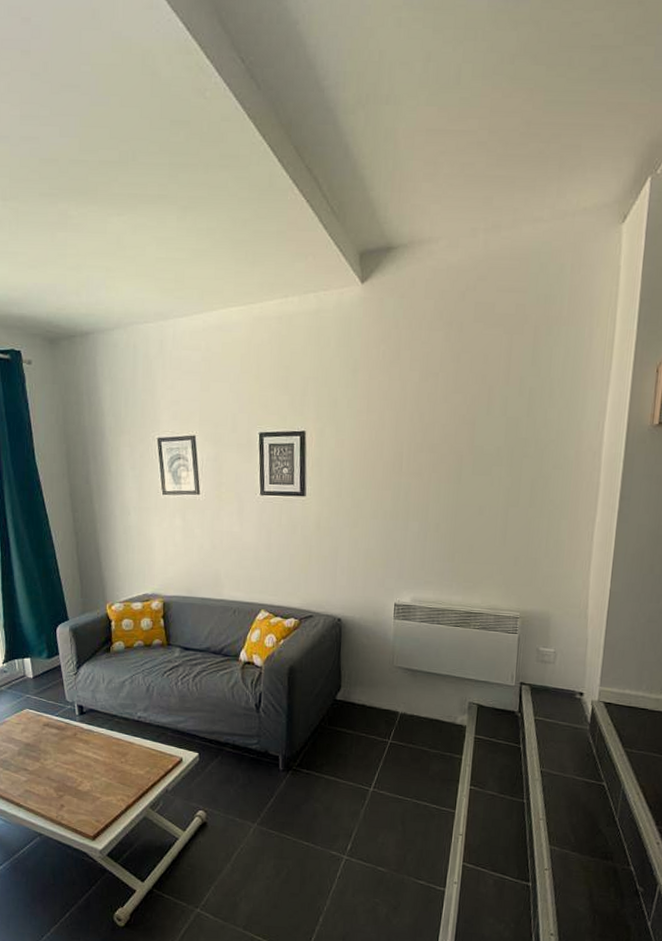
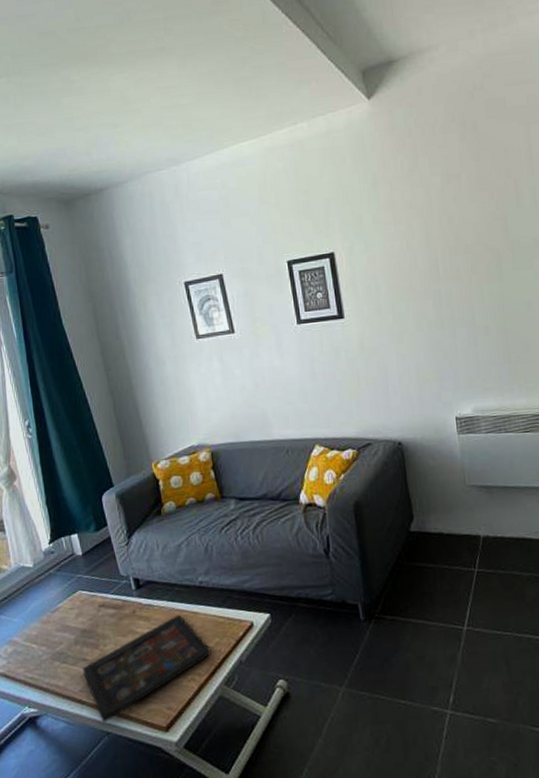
decorative tray: none [23,743,141,825] -> present [82,615,211,723]

